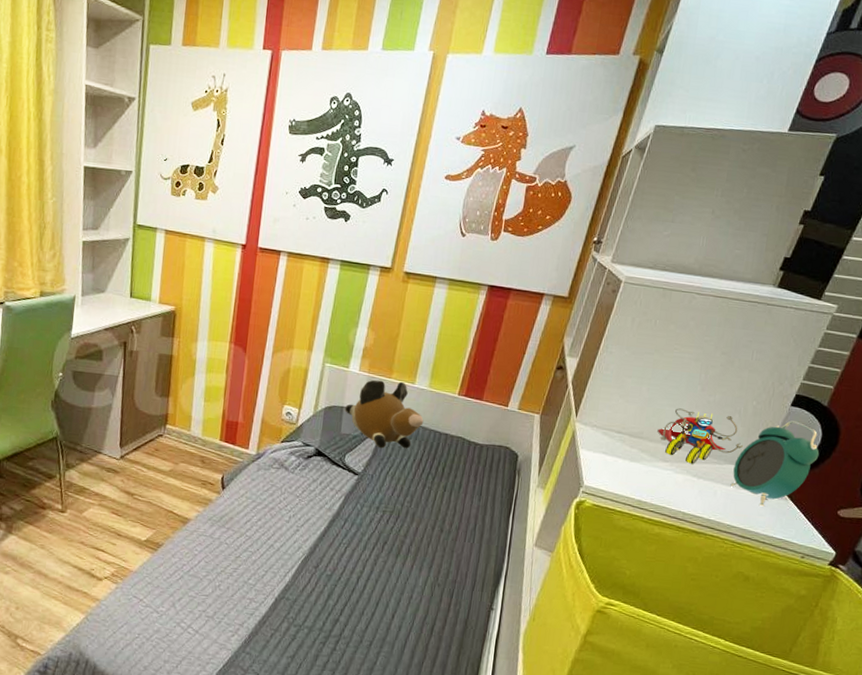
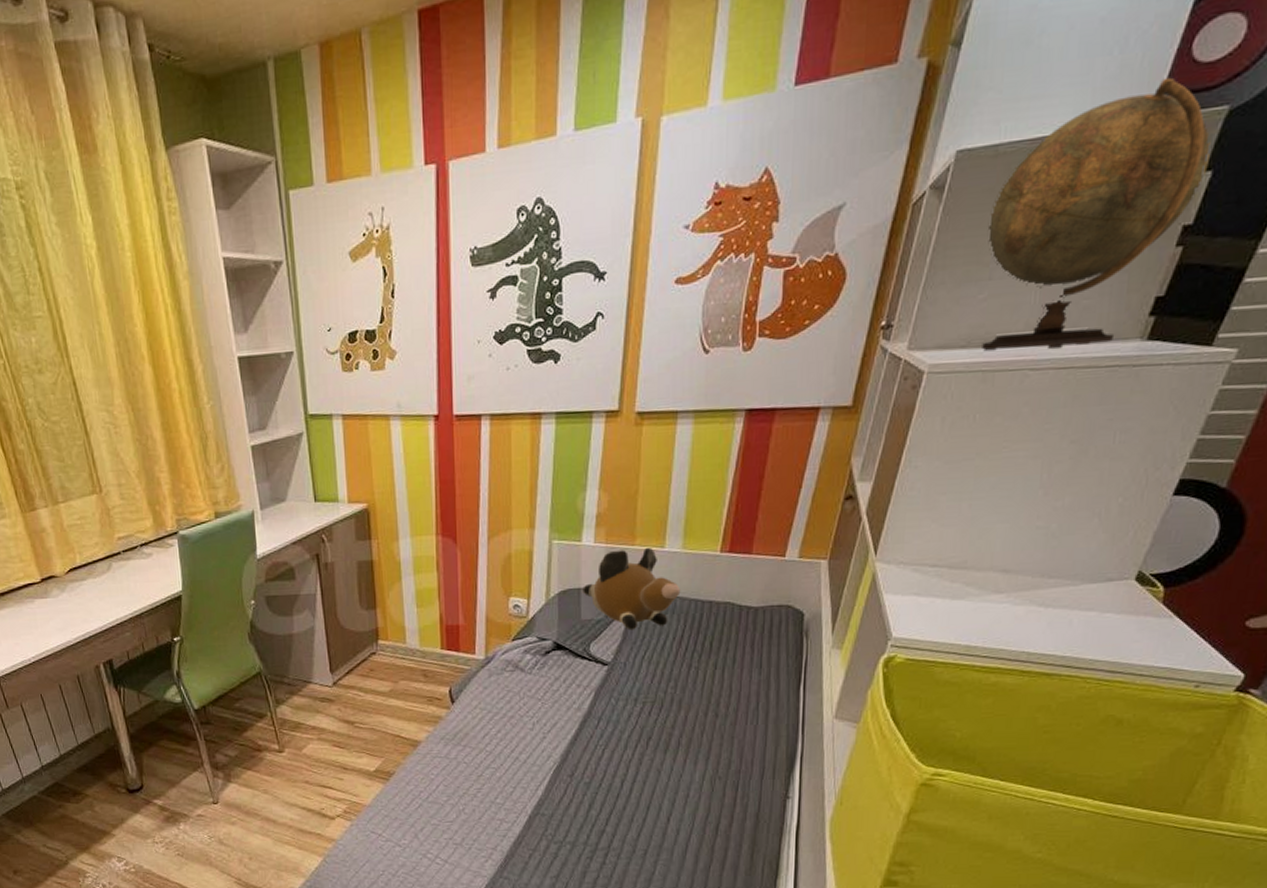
toy robot: present [657,408,743,464] -> none [986,521,1106,591]
globe: none [664,106,824,284] -> present [982,77,1211,352]
alarm clock: present [730,420,820,508] -> none [1091,514,1217,632]

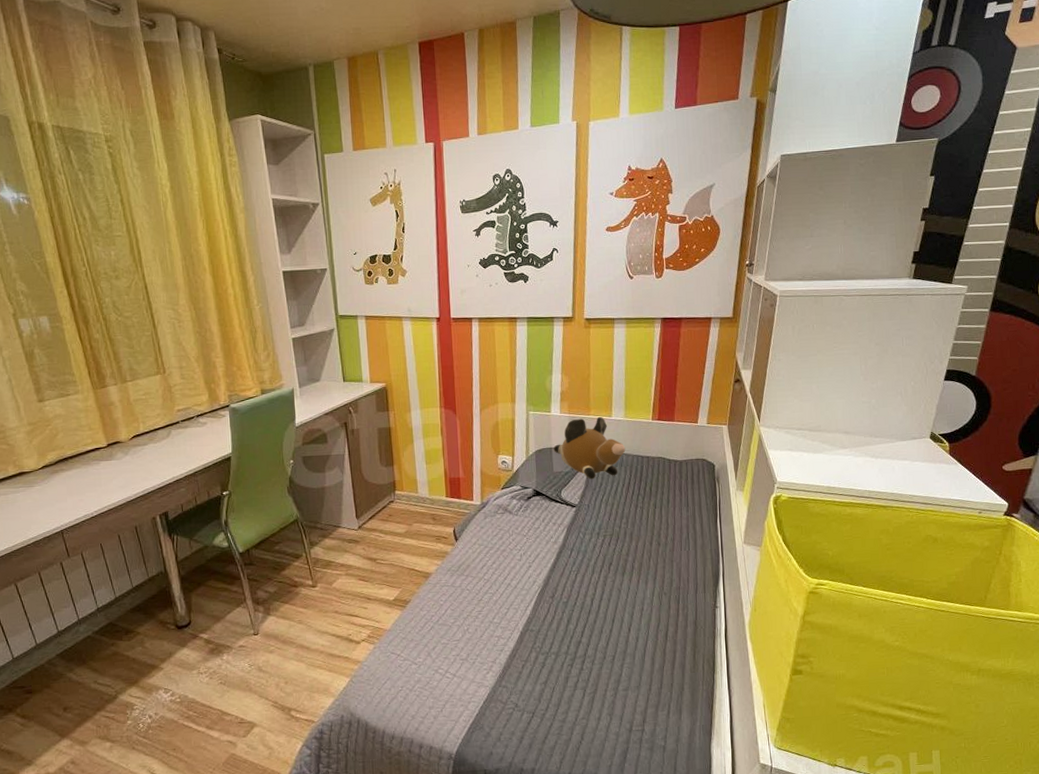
globe: present [982,77,1211,352] -> none [806,120,932,283]

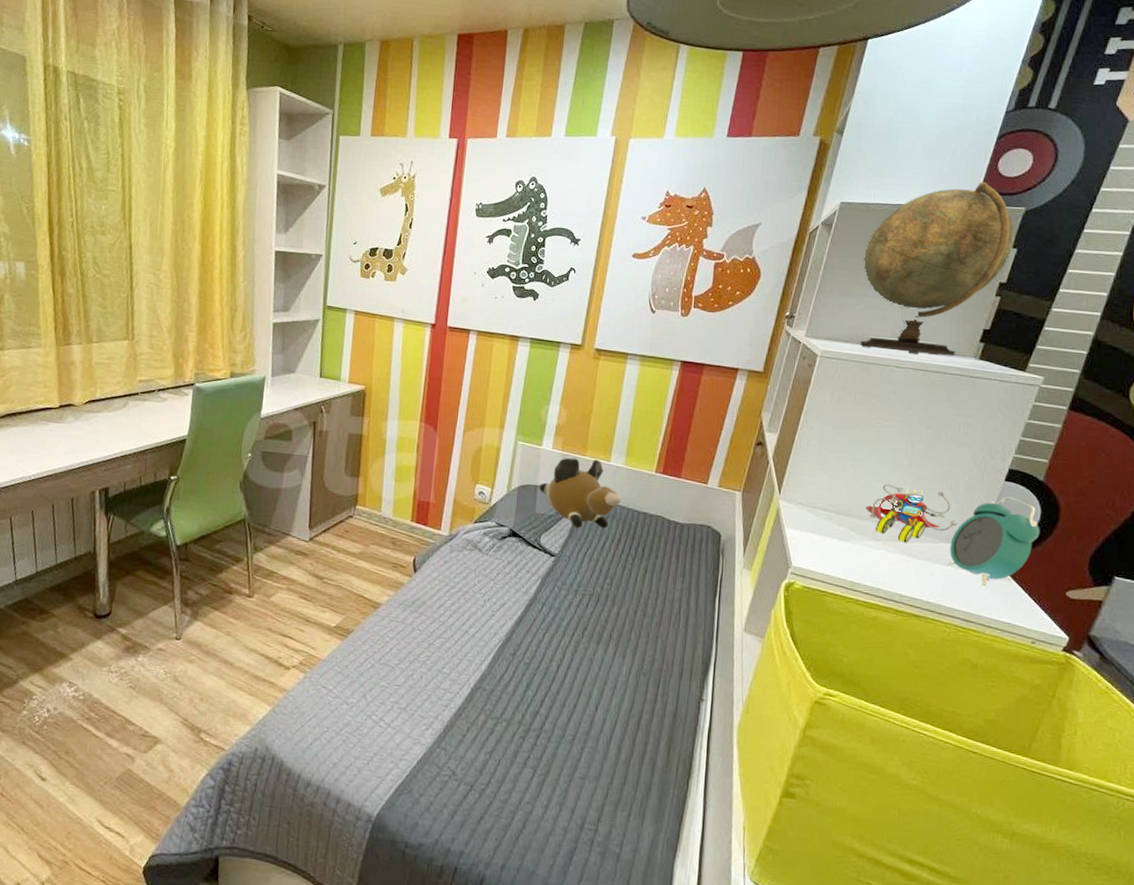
globe: none [806,120,932,283] -> present [860,181,1015,357]
toy robot: none [832,397,909,447] -> present [866,484,958,543]
alarm clock: none [905,393,977,475] -> present [948,496,1040,589]

